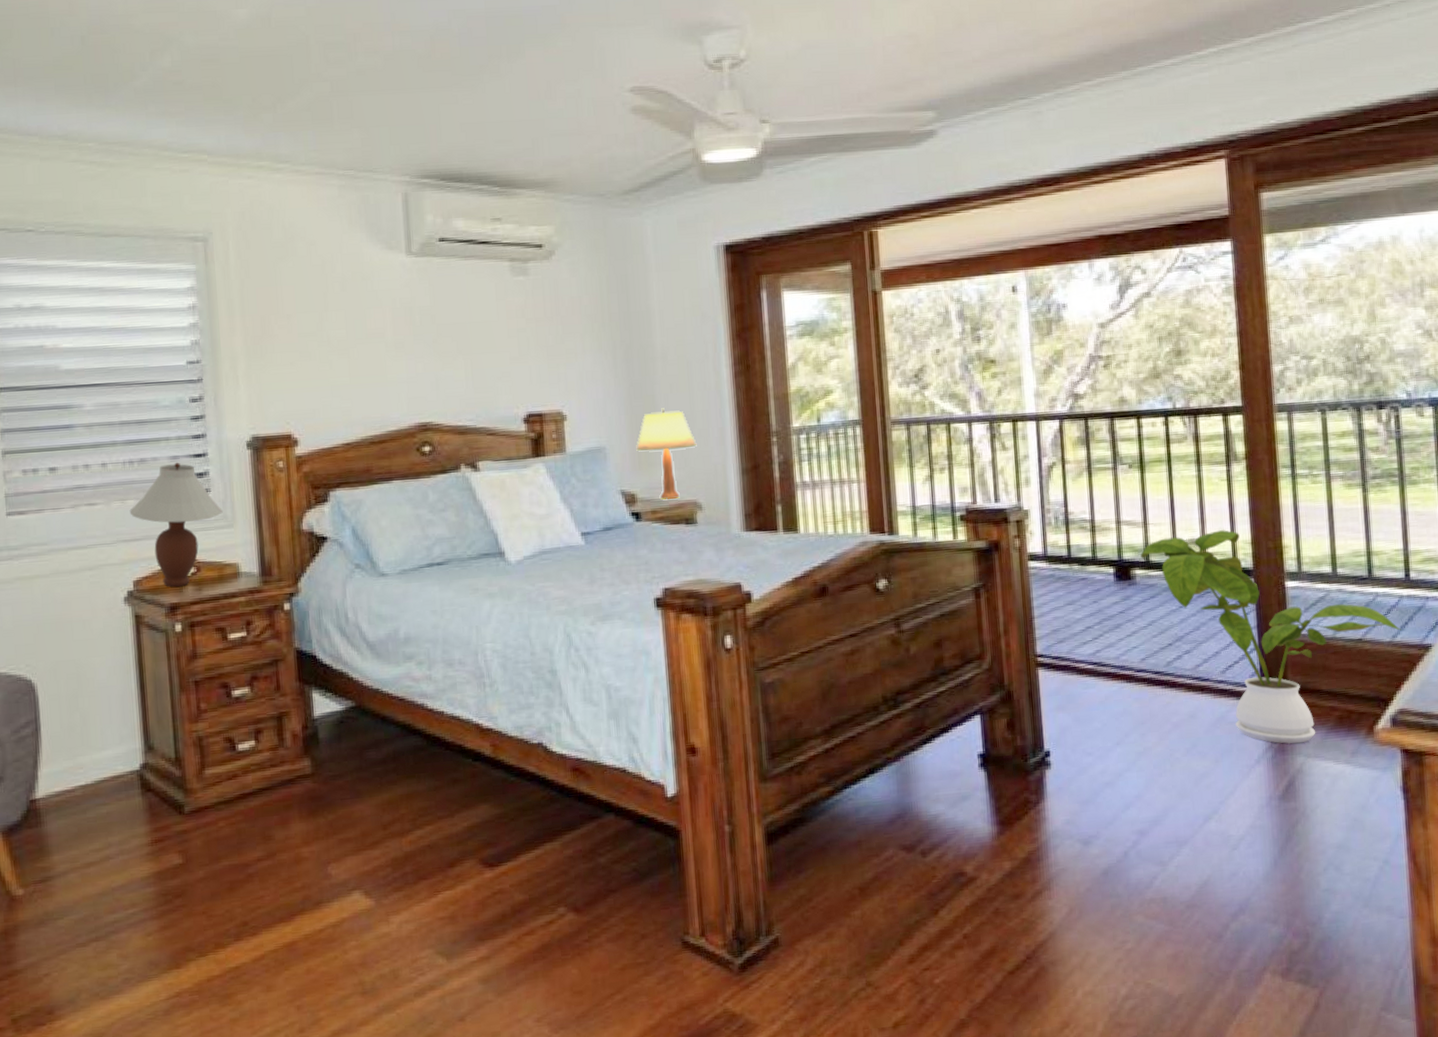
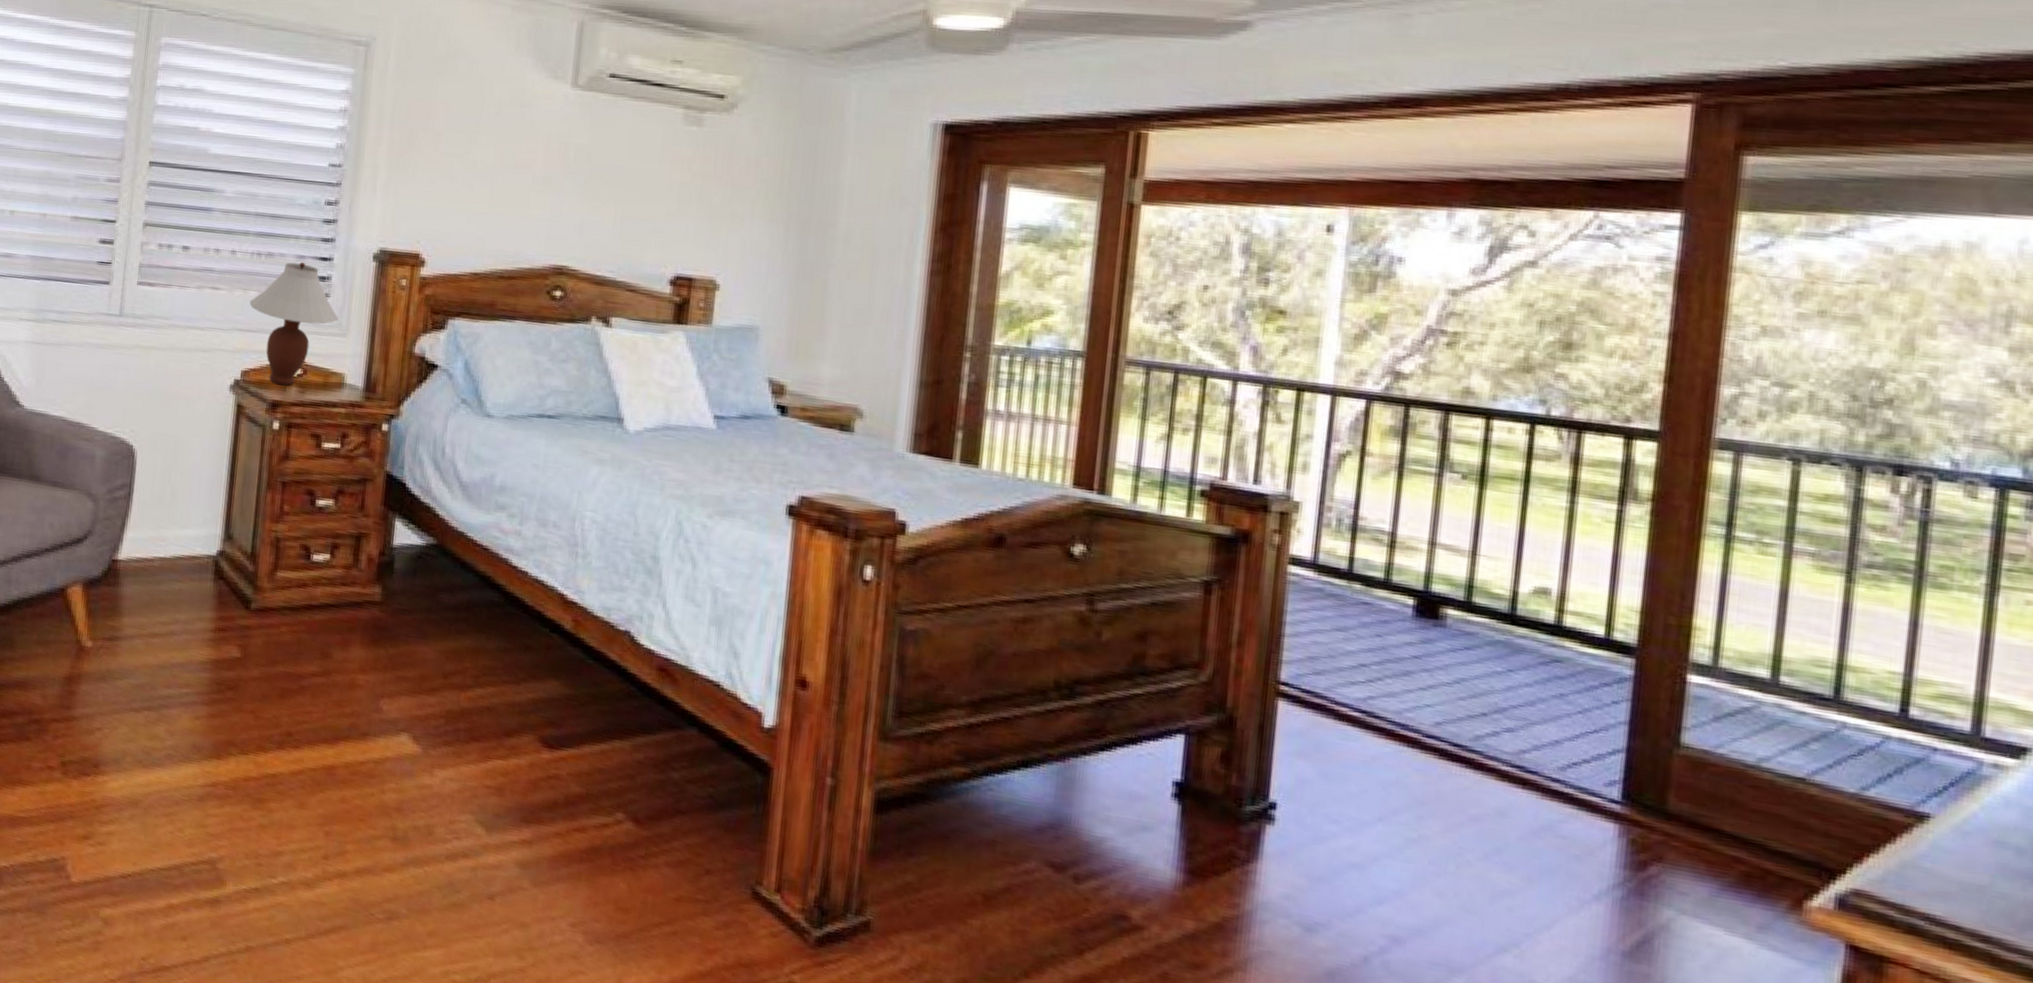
table lamp: present [636,409,696,499] -> none [795,297,868,400]
house plant: present [1140,530,1402,744] -> none [1459,577,1880,893]

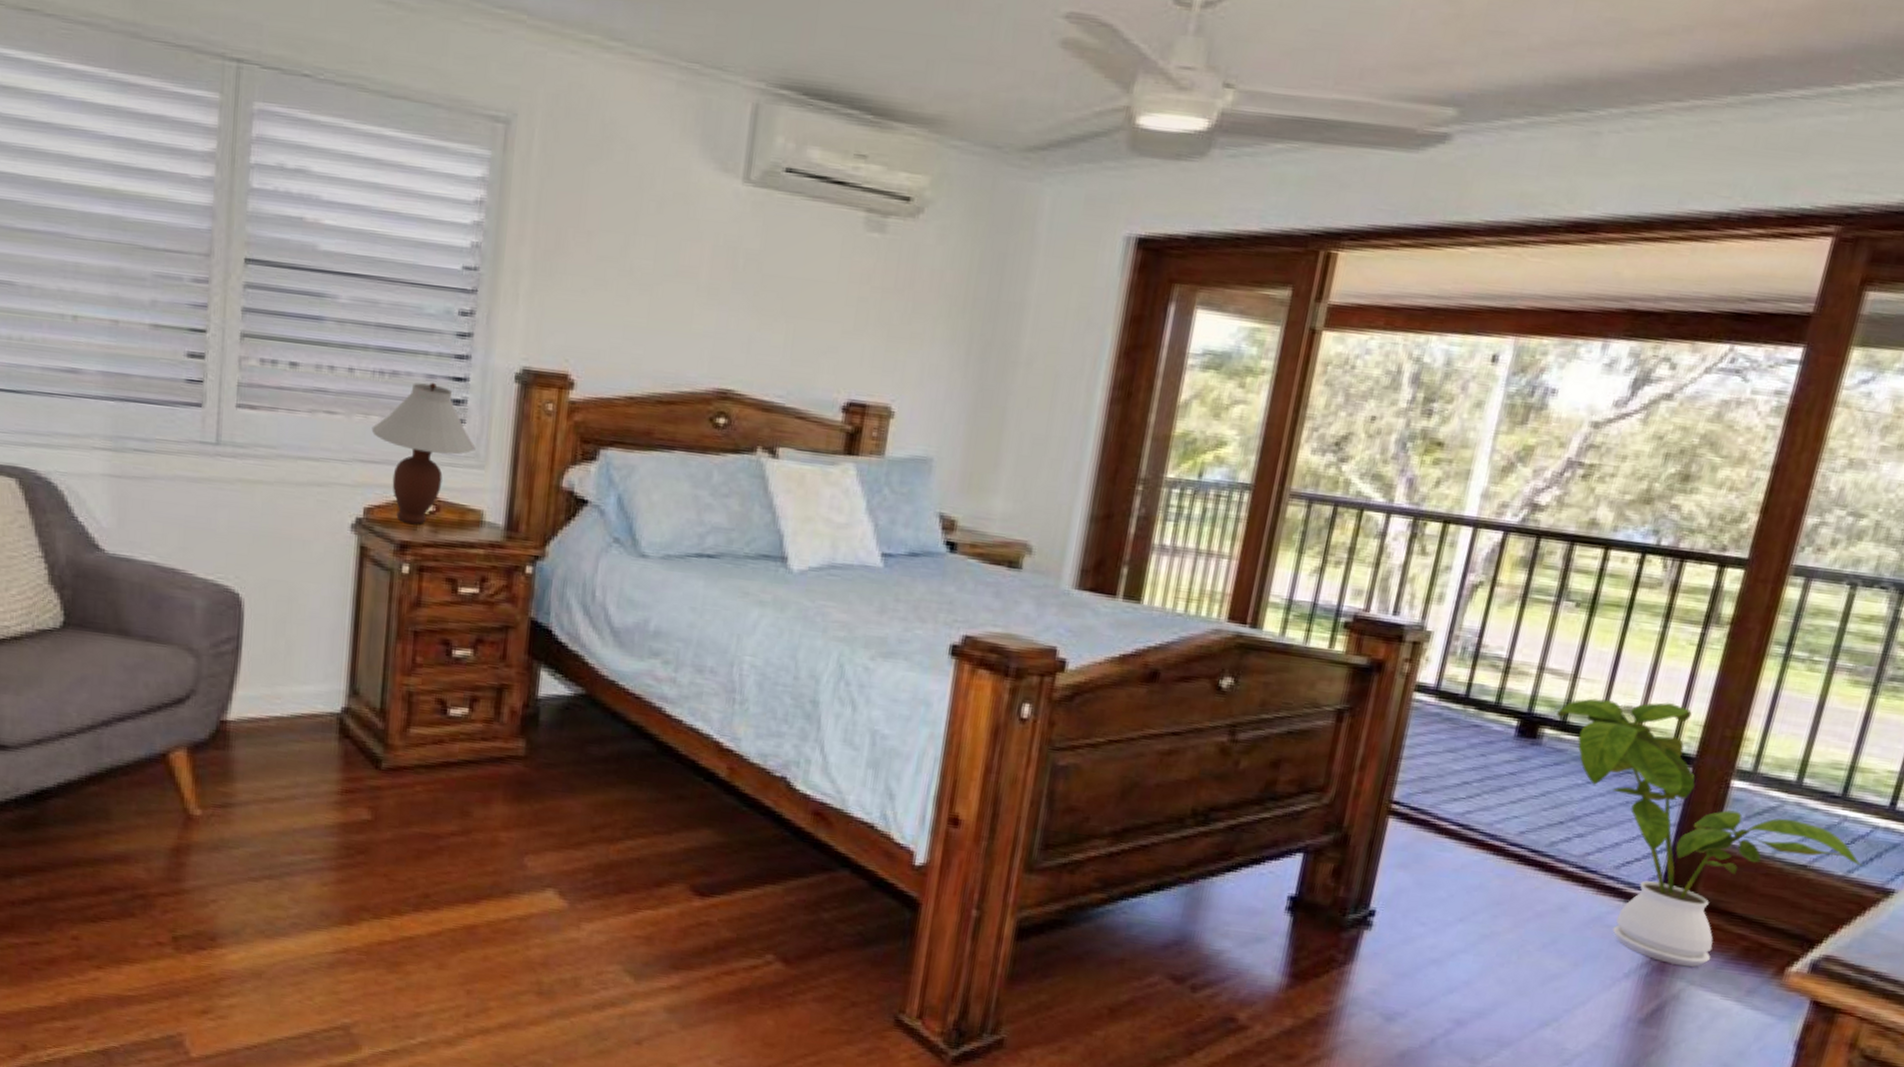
house plant: none [1459,577,1880,893] -> present [1556,698,1863,967]

